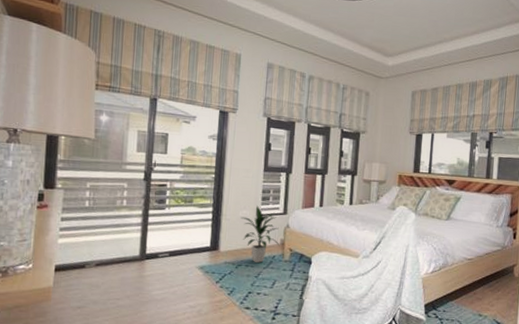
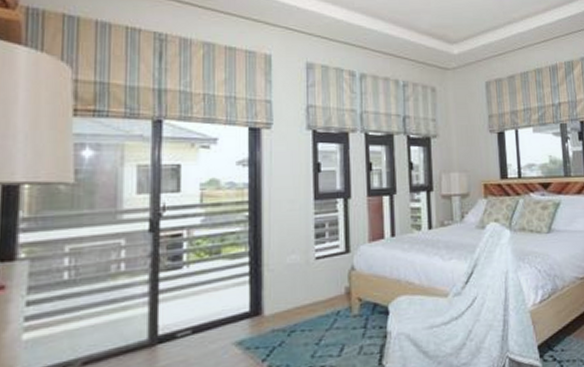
indoor plant: present [240,205,280,263] -> none [289,246,345,324]

